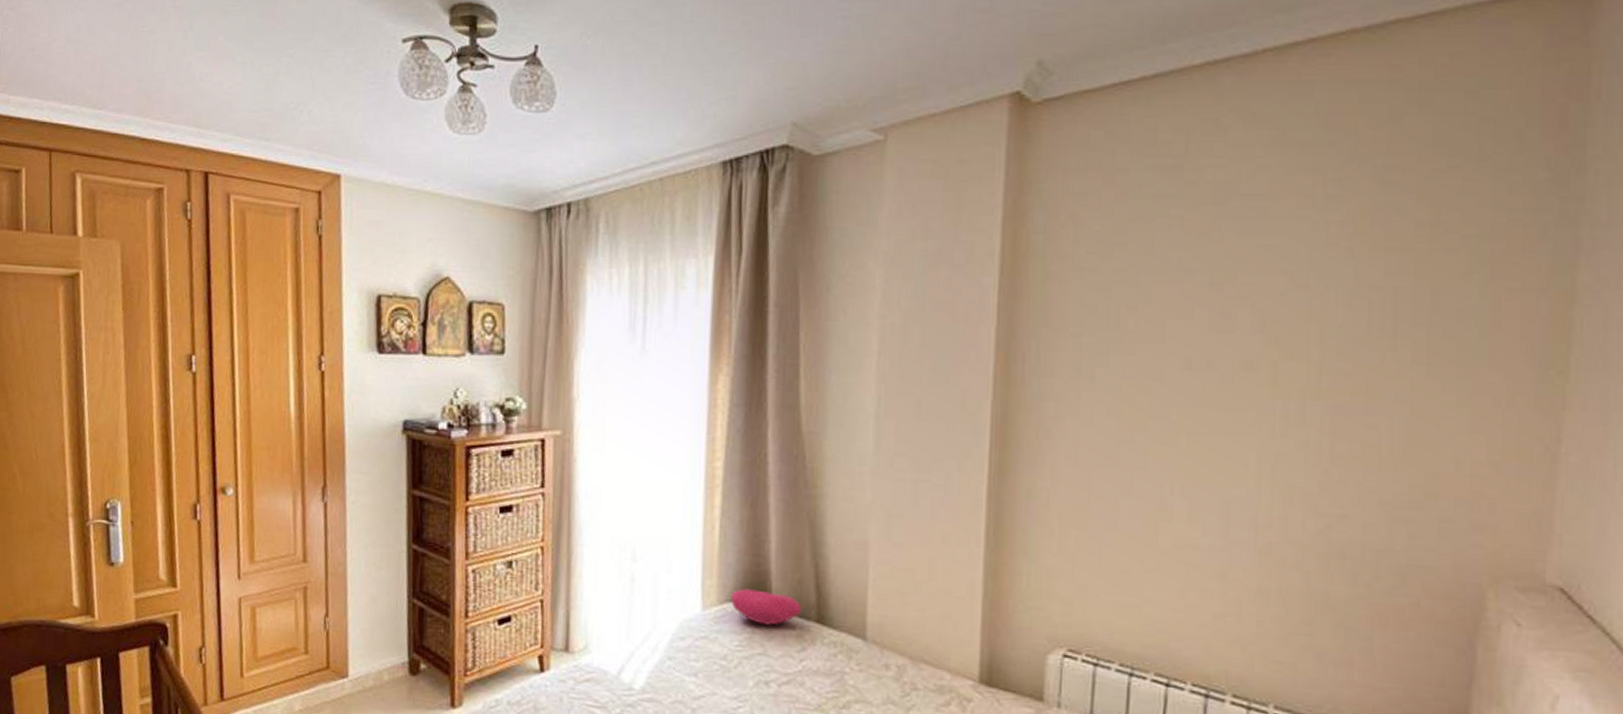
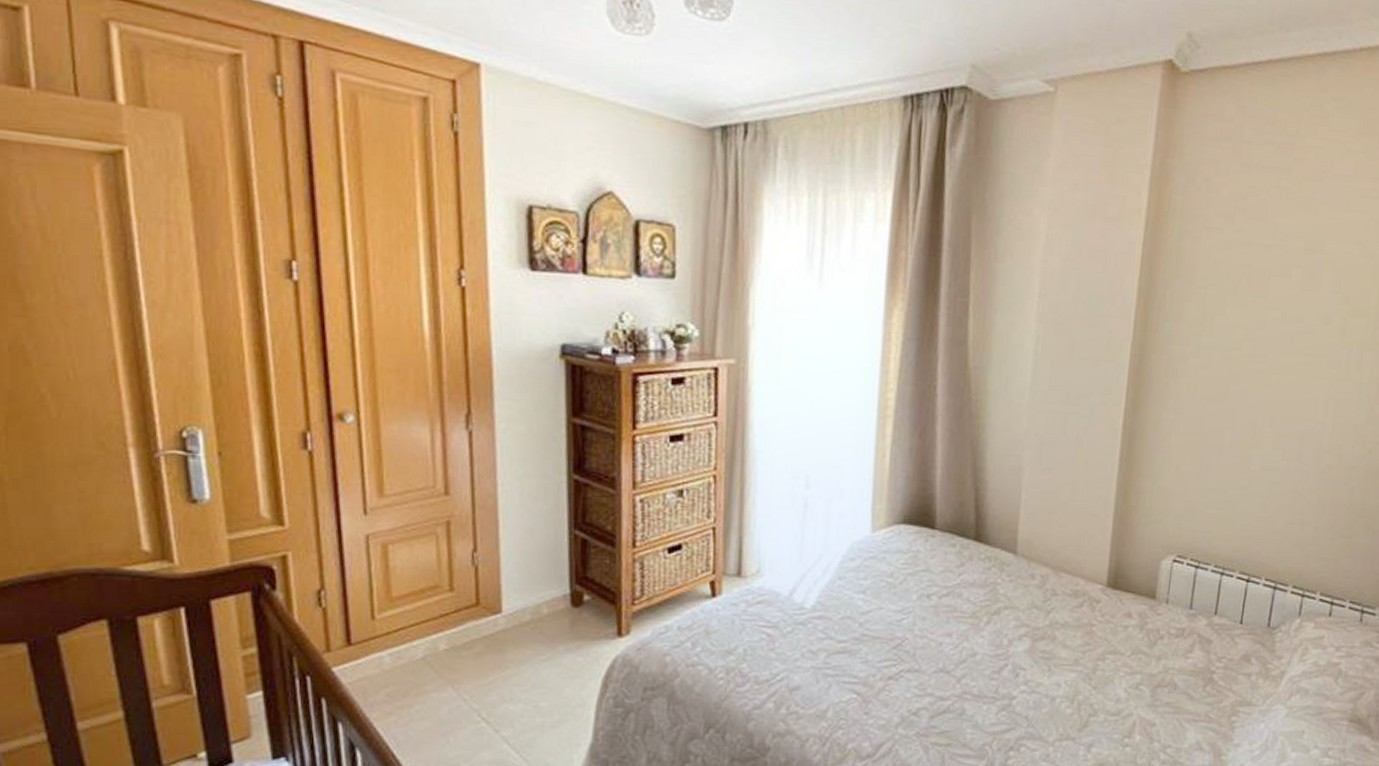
cushion: present [731,588,803,626] -> none [898,511,963,544]

